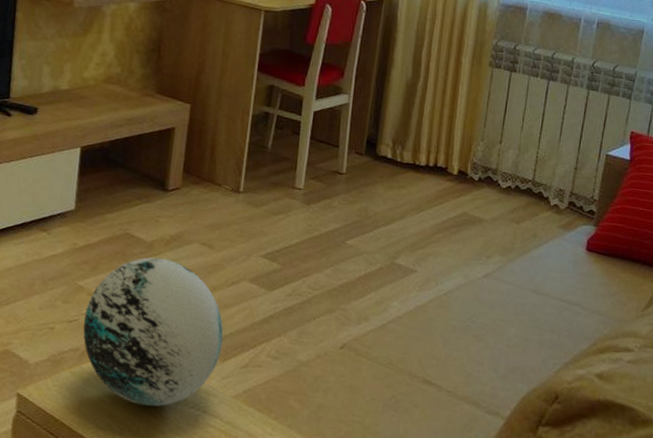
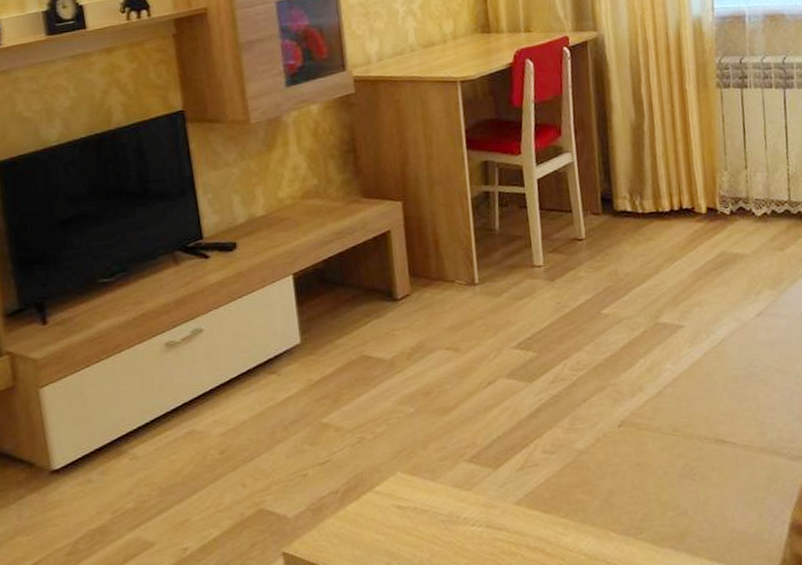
decorative orb: present [83,257,224,407] -> none [336,373,492,535]

